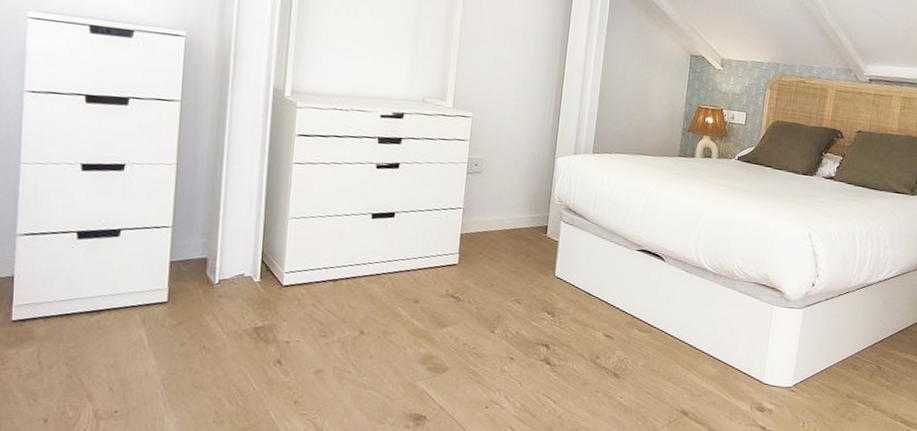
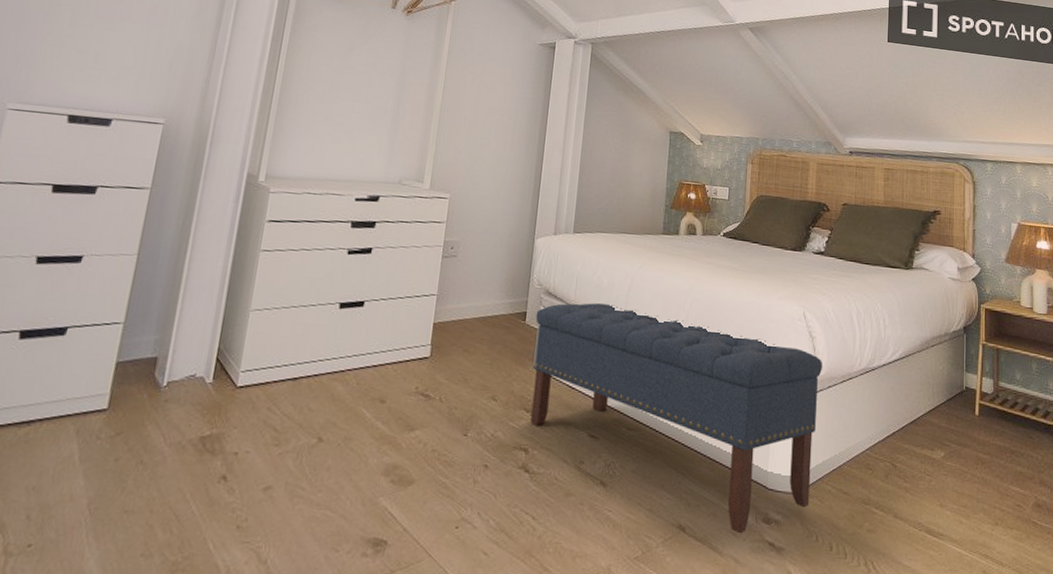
bench: none [551,219,823,419] -> present [530,303,823,534]

